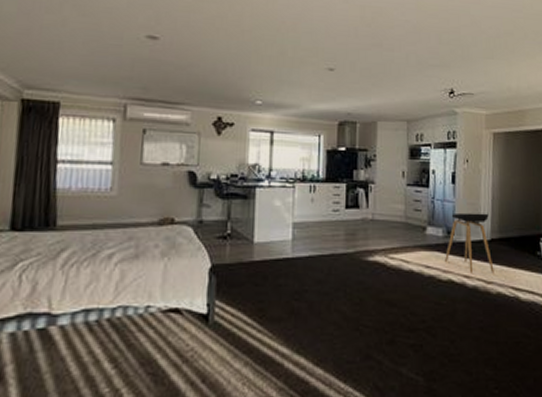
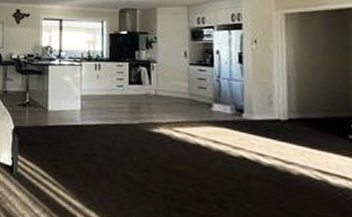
stool: present [445,212,494,274] -> none [235,91,294,154]

